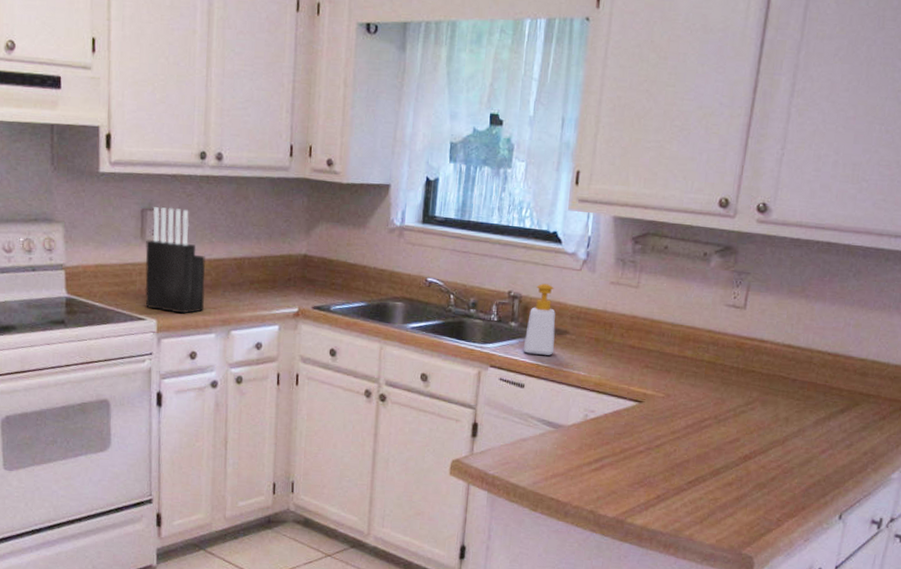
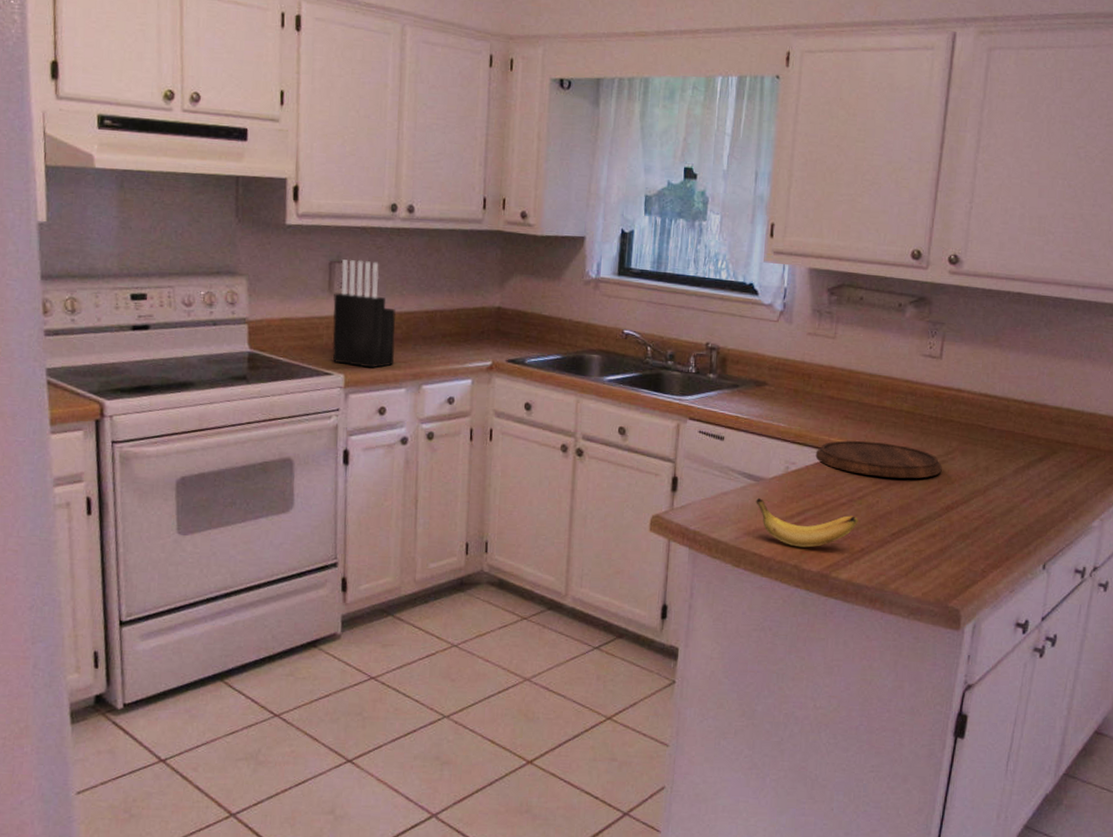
soap bottle: present [523,283,556,355] -> none [722,335,754,407]
banana: none [554,445,655,494] -> present [756,498,858,548]
cutting board: none [614,389,742,428] -> present [815,440,942,479]

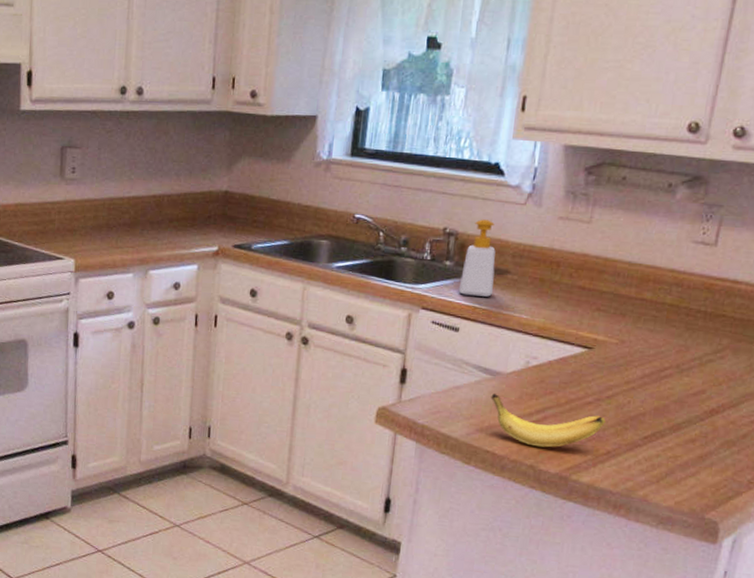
knife block: present [332,259,396,368] -> none [63,144,124,253]
soap bottle: none [722,335,754,407] -> present [458,219,496,297]
cutting board: present [815,440,942,479] -> none [560,334,709,378]

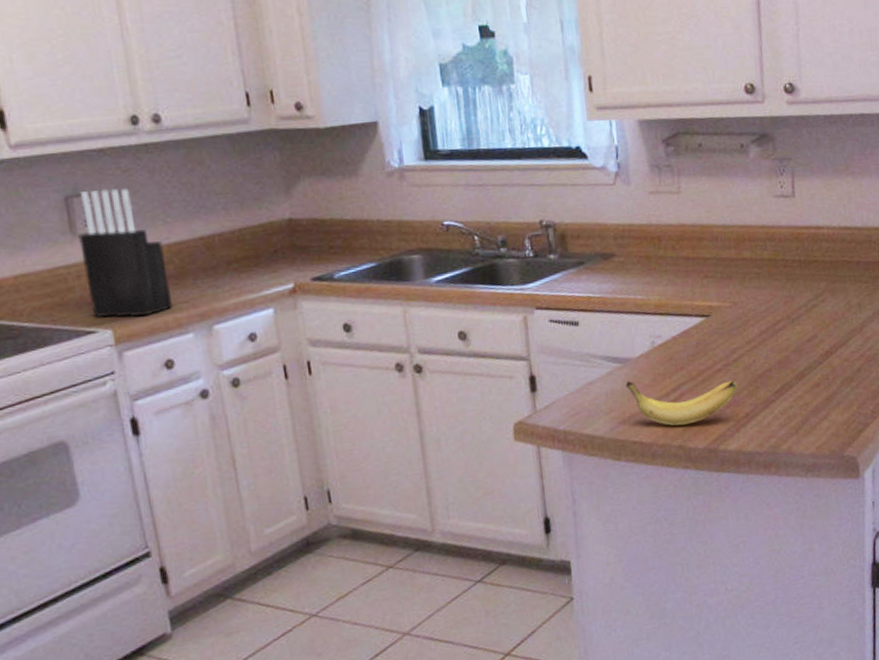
knife block: none [63,144,124,253] -> present [78,188,172,318]
soap bottle: present [458,219,496,297] -> none [567,205,604,287]

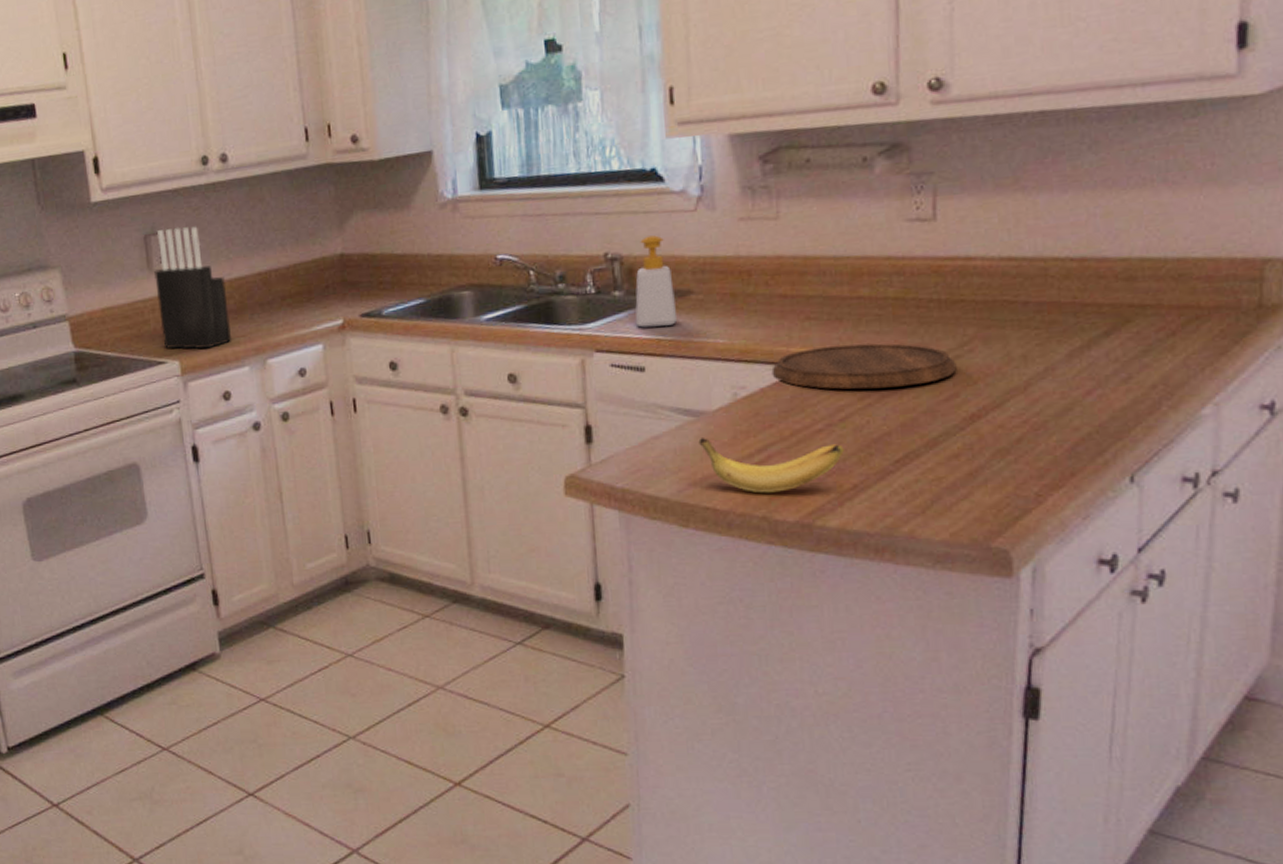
soap bottle: none [567,205,604,287] -> present [635,235,678,328]
cutting board: none [680,296,815,335] -> present [771,343,957,390]

